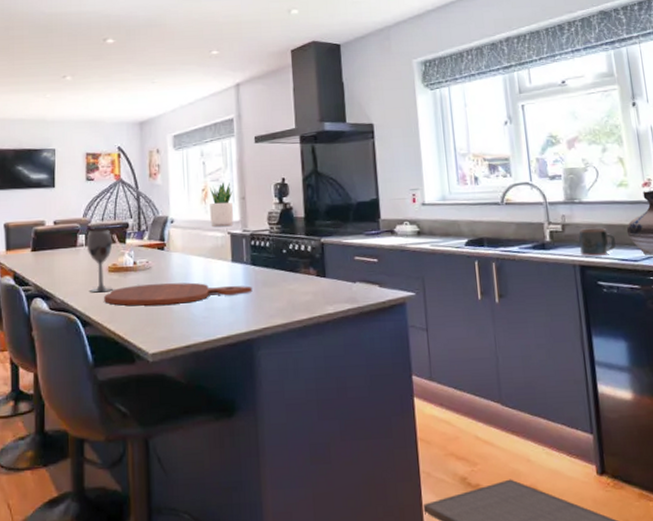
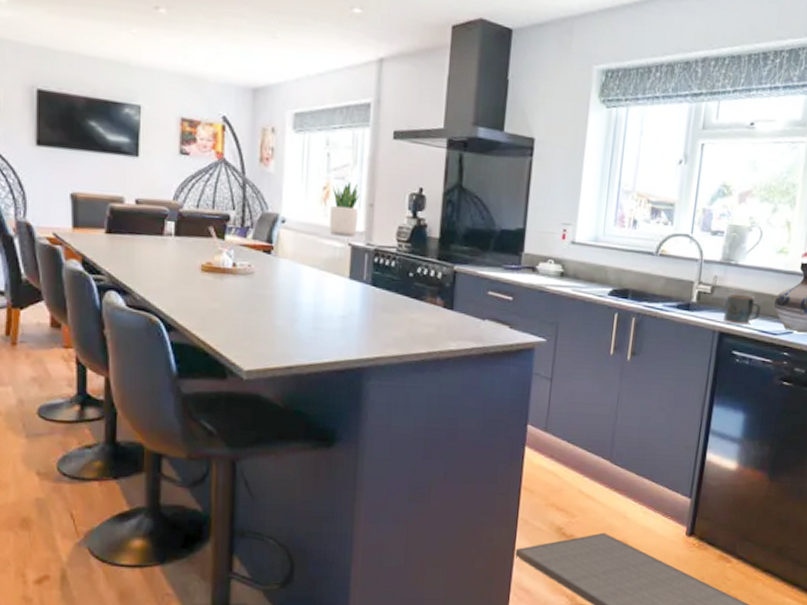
wine glass: present [86,230,113,293] -> none [175,218,209,295]
cutting board: present [104,282,252,306] -> none [194,290,370,319]

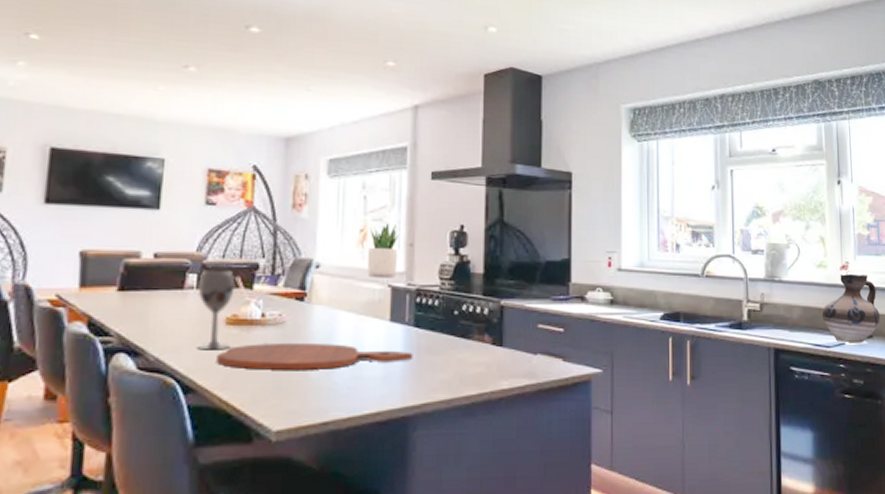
wine glass: none [175,218,209,295] -> present [197,269,235,350]
cutting board: none [194,290,370,319] -> present [217,344,413,370]
mug: present [723,293,762,325] -> none [775,309,811,339]

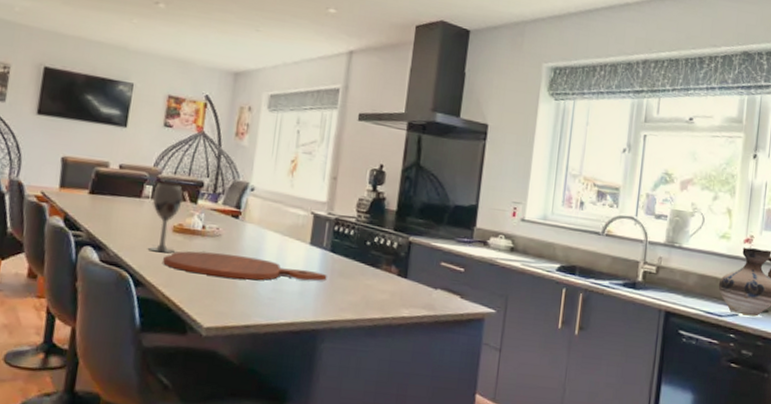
planter: present [367,223,399,278] -> none [294,157,325,207]

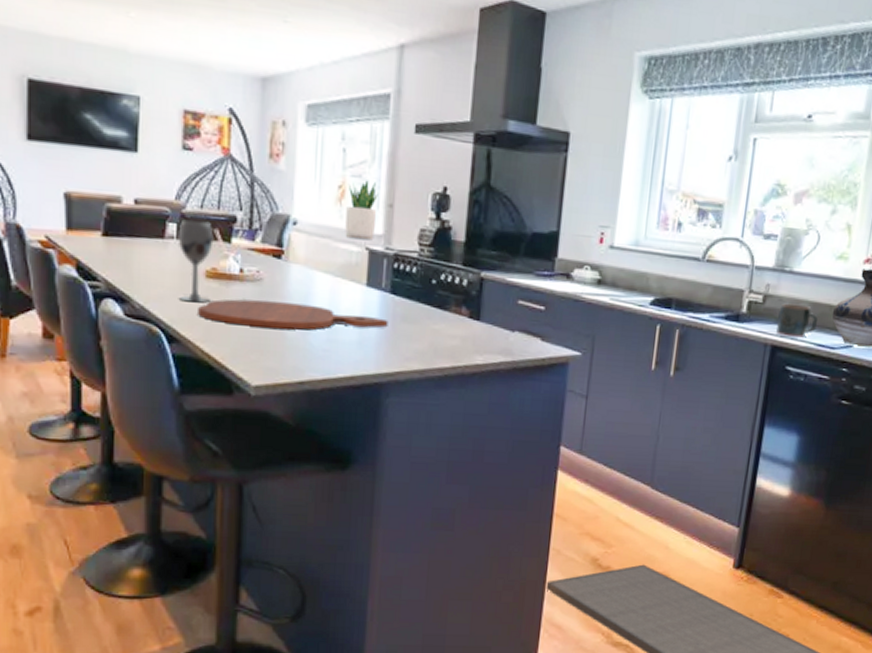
planter: none [294,157,325,207] -> present [345,180,378,241]
mug: none [668,274,706,305] -> present [776,303,819,338]

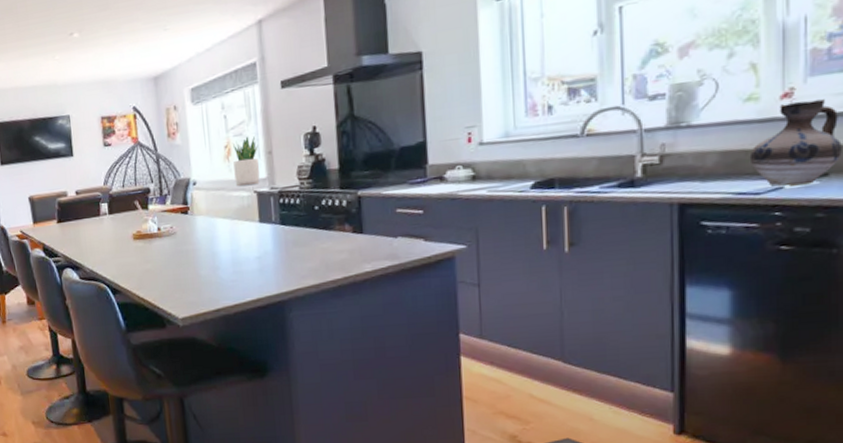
wine glass: present [178,219,214,303] -> none [109,196,139,261]
cutting board: present [198,299,388,330] -> none [131,246,282,273]
mug: present [776,303,819,338] -> none [680,156,733,192]

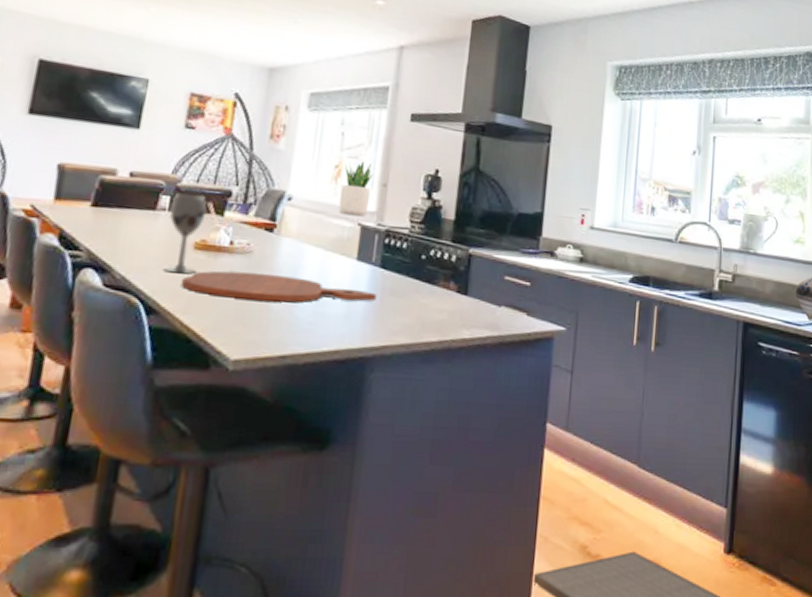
wine glass: none [109,196,139,261] -> present [164,192,207,274]
cutting board: none [131,246,282,273] -> present [181,270,377,303]

